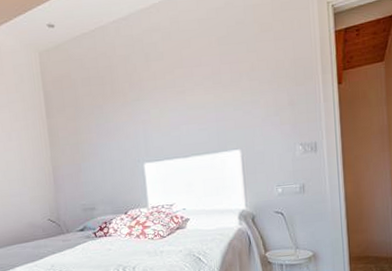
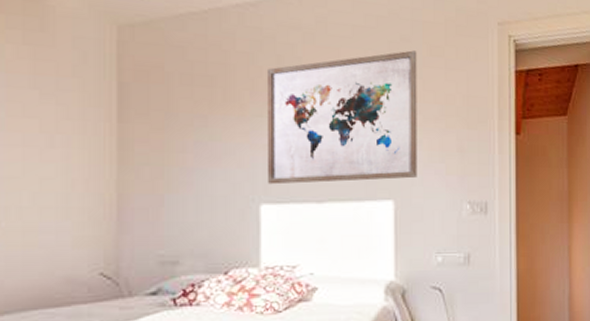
wall art: none [138,30,258,149] -> present [266,50,417,185]

